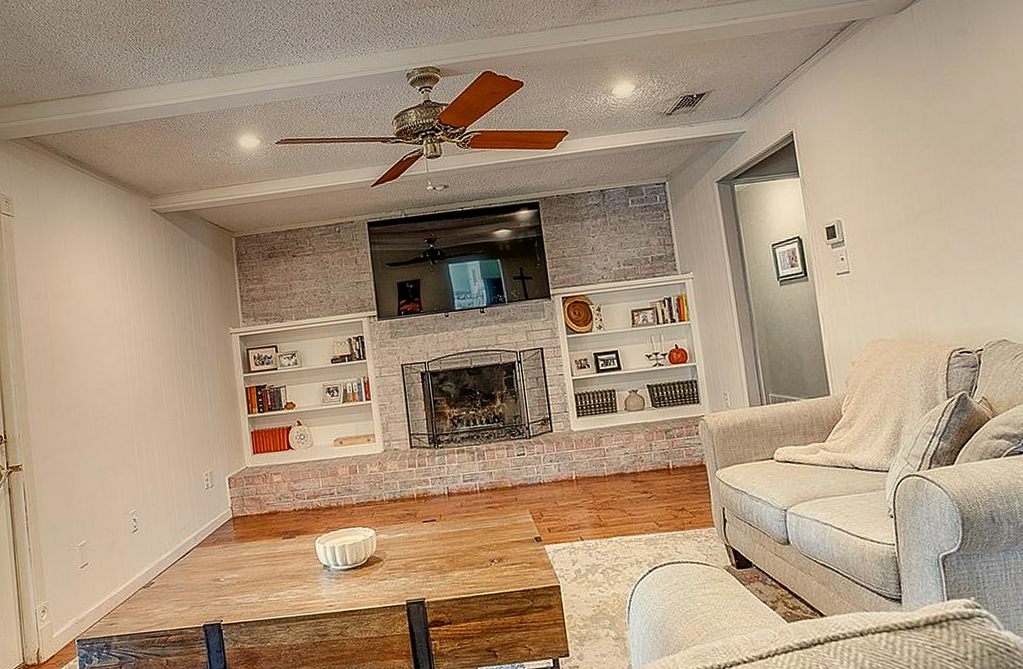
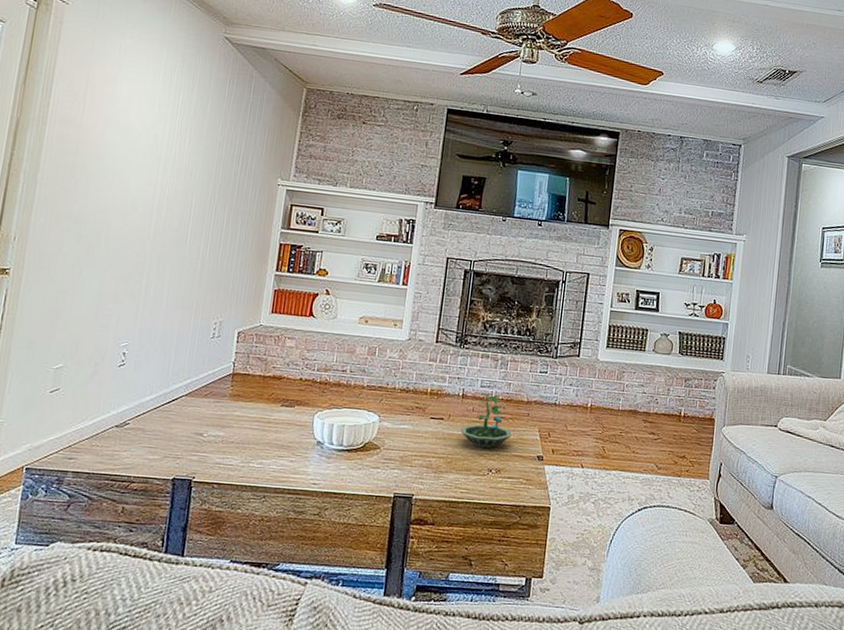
terrarium: none [454,486,505,541] -> present [460,393,512,448]

